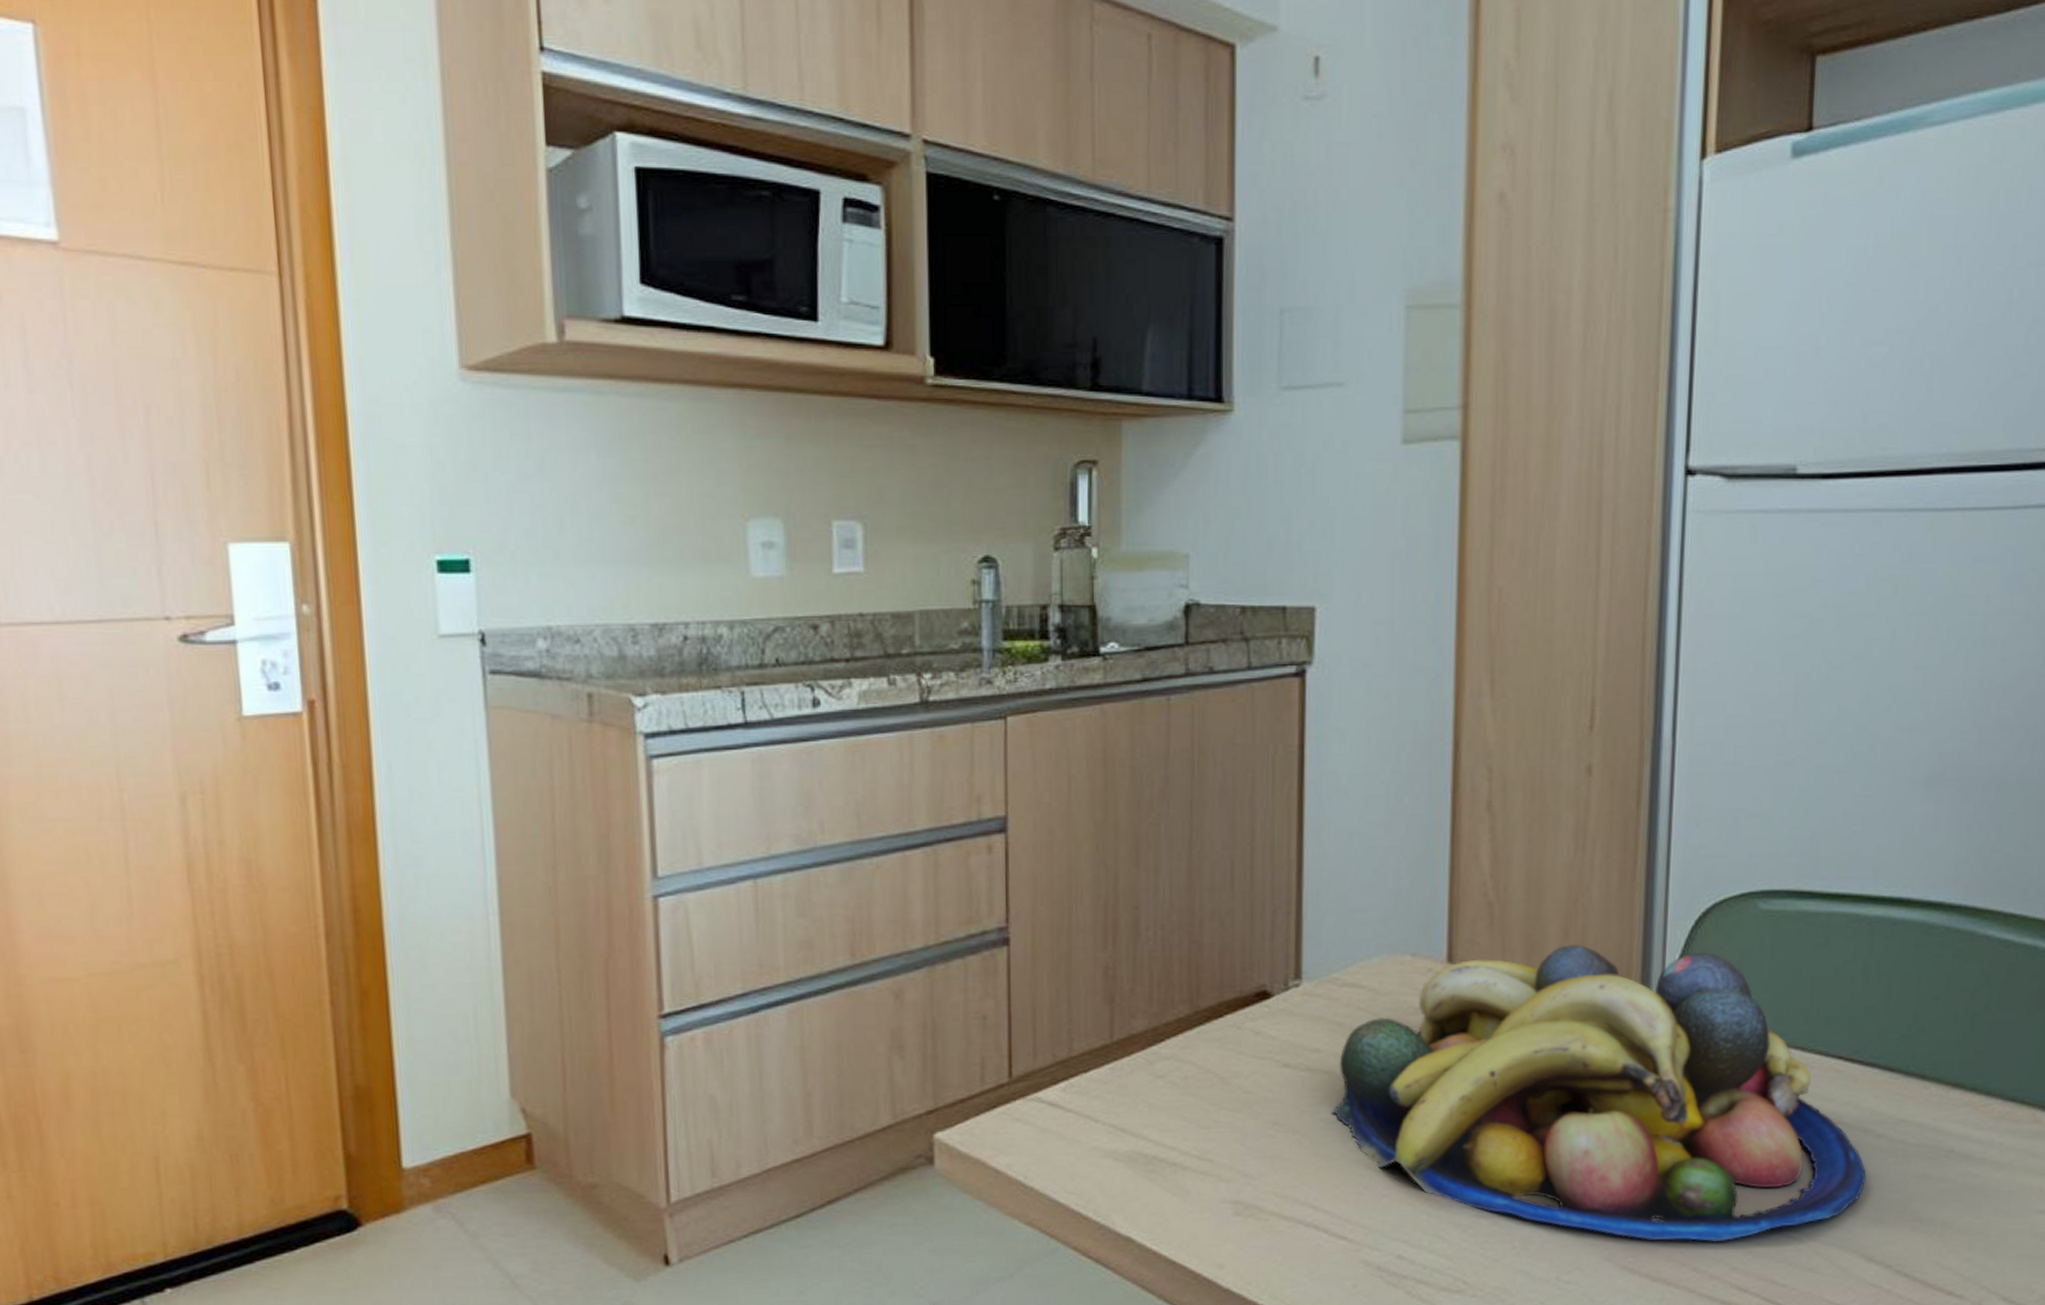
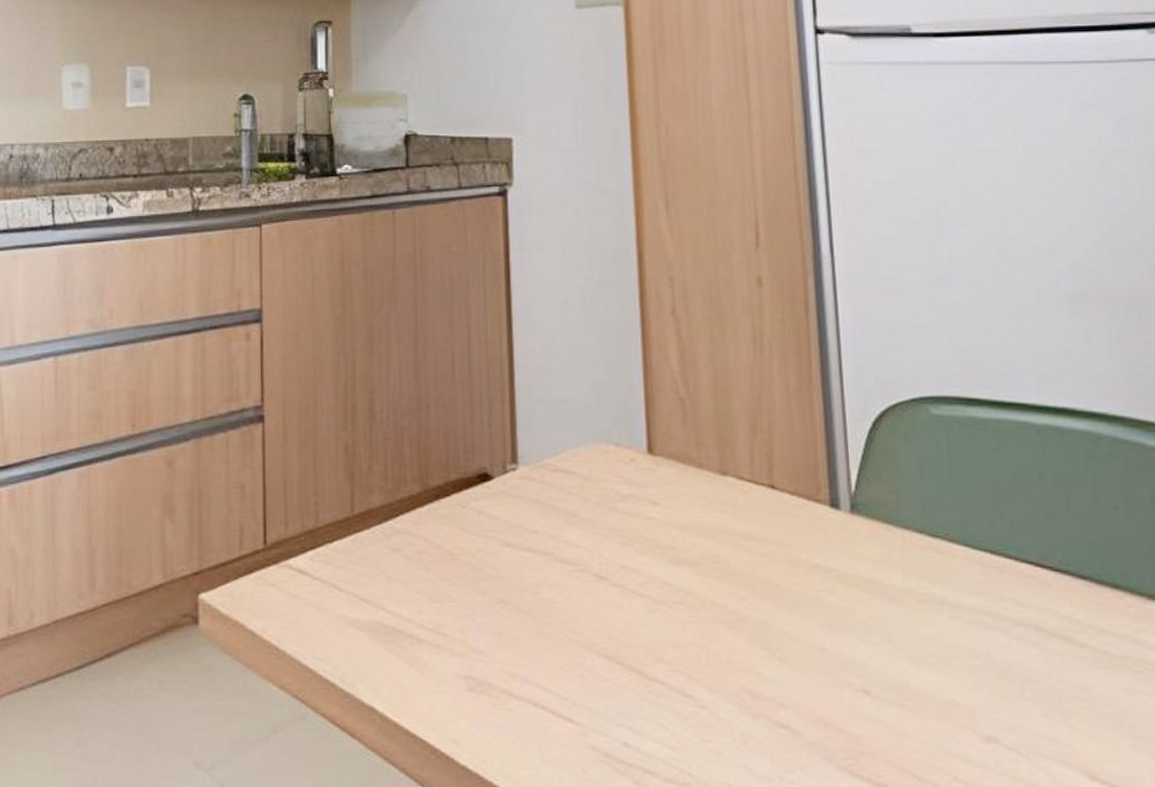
fruit bowl: present [1330,945,1867,1242] -> none [551,441,1076,749]

